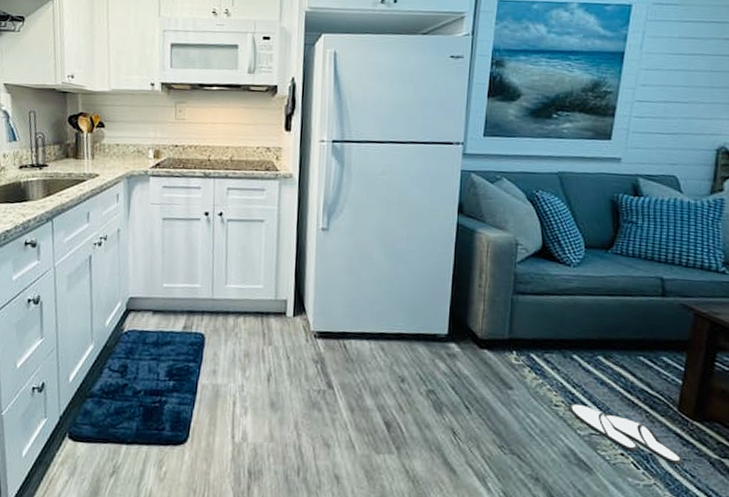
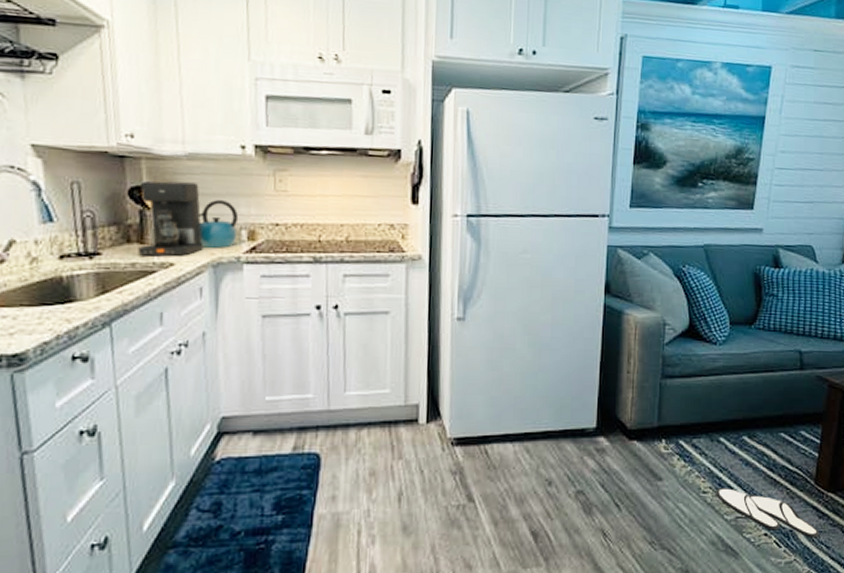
coffee maker: none [73,111,121,169] -> present [138,181,204,257]
kettle: none [118,126,148,165] -> present [199,200,239,250]

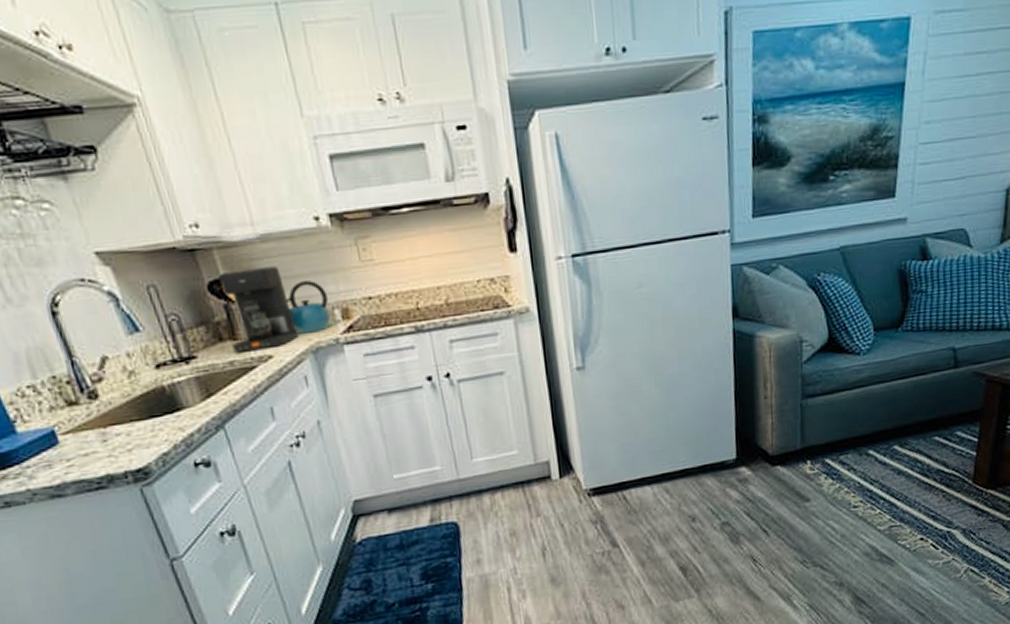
slippers: present [716,488,820,538] -> none [867,499,979,536]

